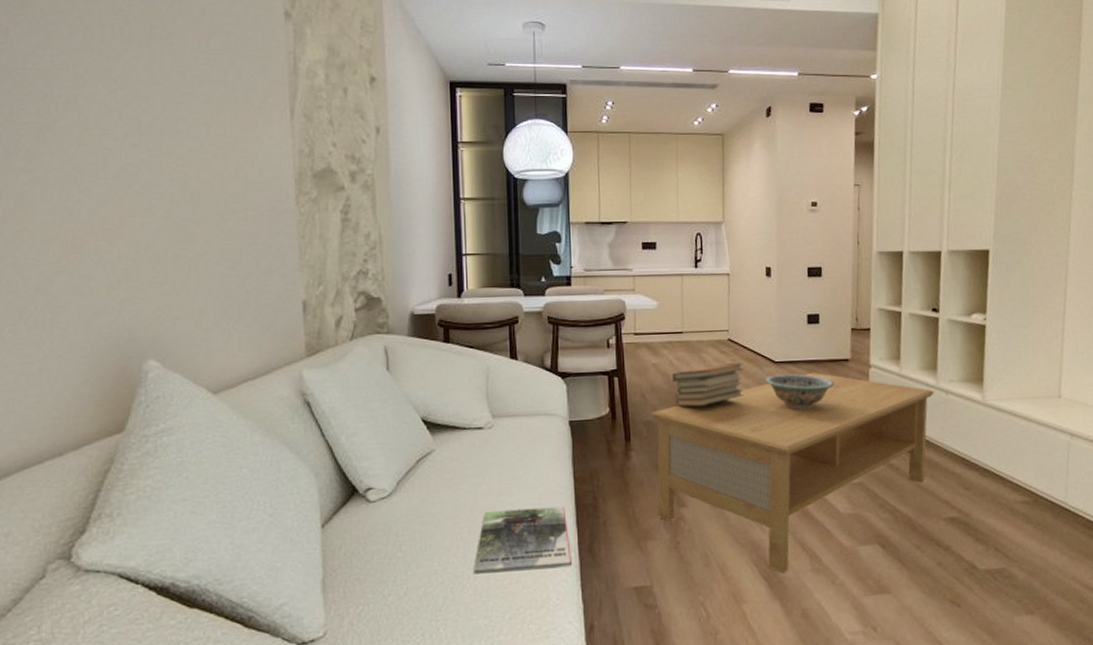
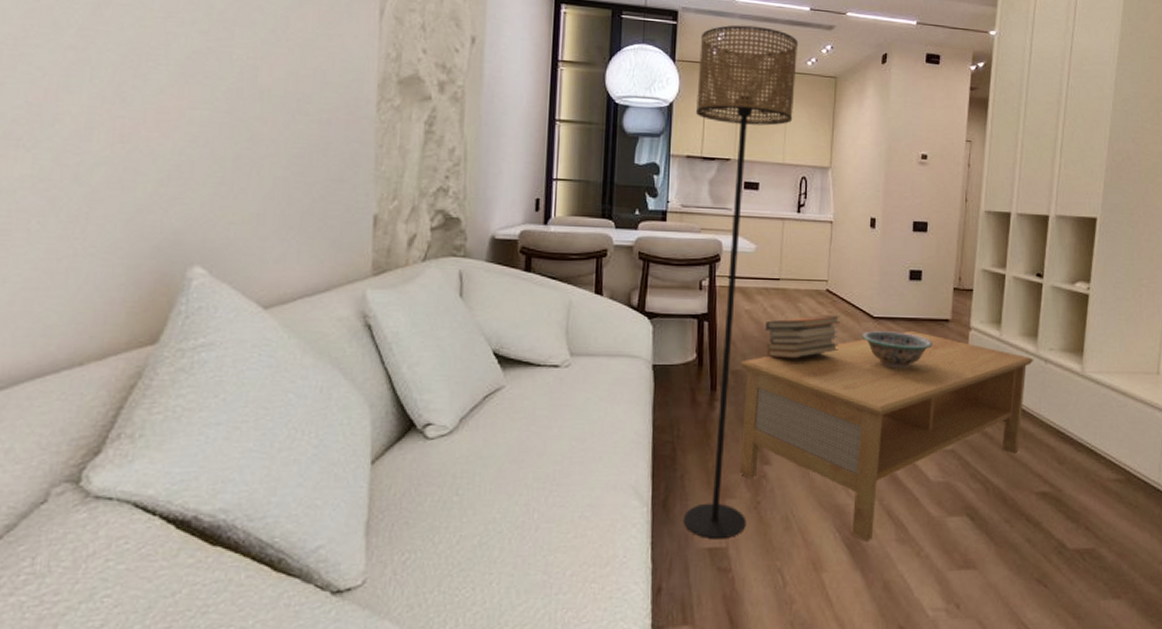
magazine: present [474,506,572,574] -> none [536,456,644,525]
floor lamp: none [589,92,684,579] -> present [684,25,799,540]

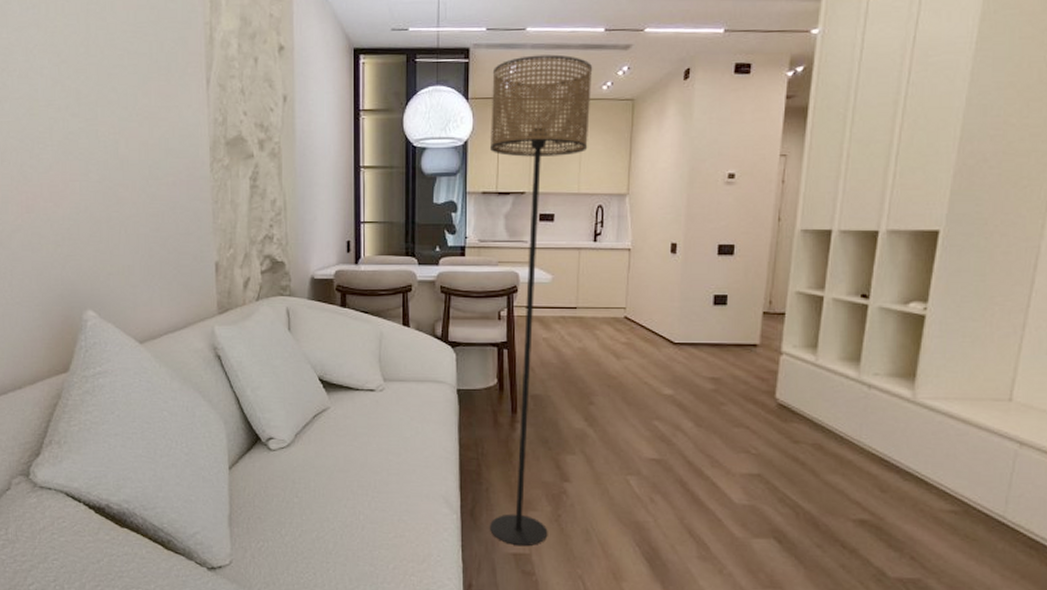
coffee table: present [740,330,1034,542] -> none [539,356,855,557]
book stack: present [764,315,840,359] -> none [562,342,639,384]
decorative bowl: present [862,331,932,369] -> none [662,357,738,394]

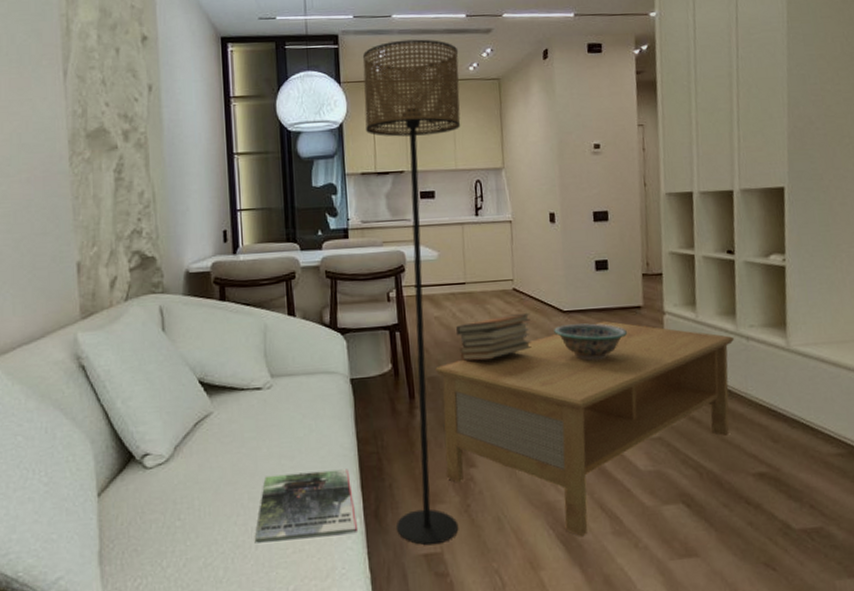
magazine: none [362,468,453,527] -> present [255,469,357,543]
coffee table: none [539,356,855,557] -> present [435,320,735,537]
book stack: none [562,342,639,384] -> present [455,313,532,361]
decorative bowl: none [662,357,738,394] -> present [554,323,627,361]

